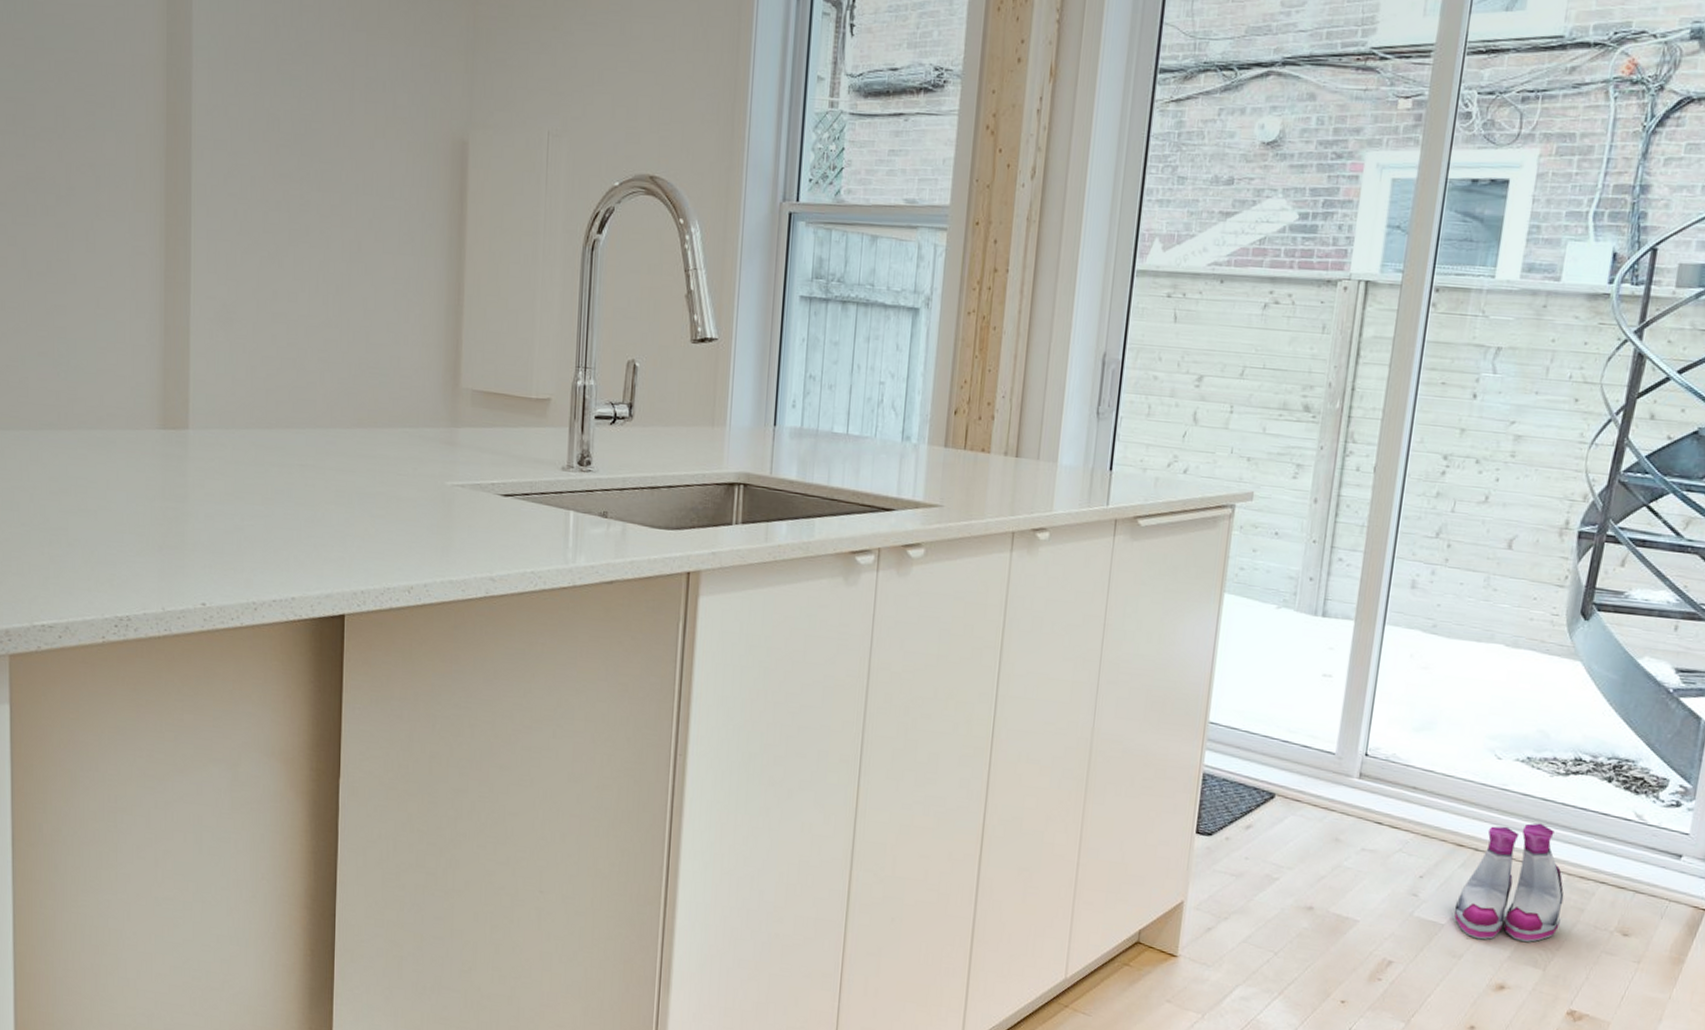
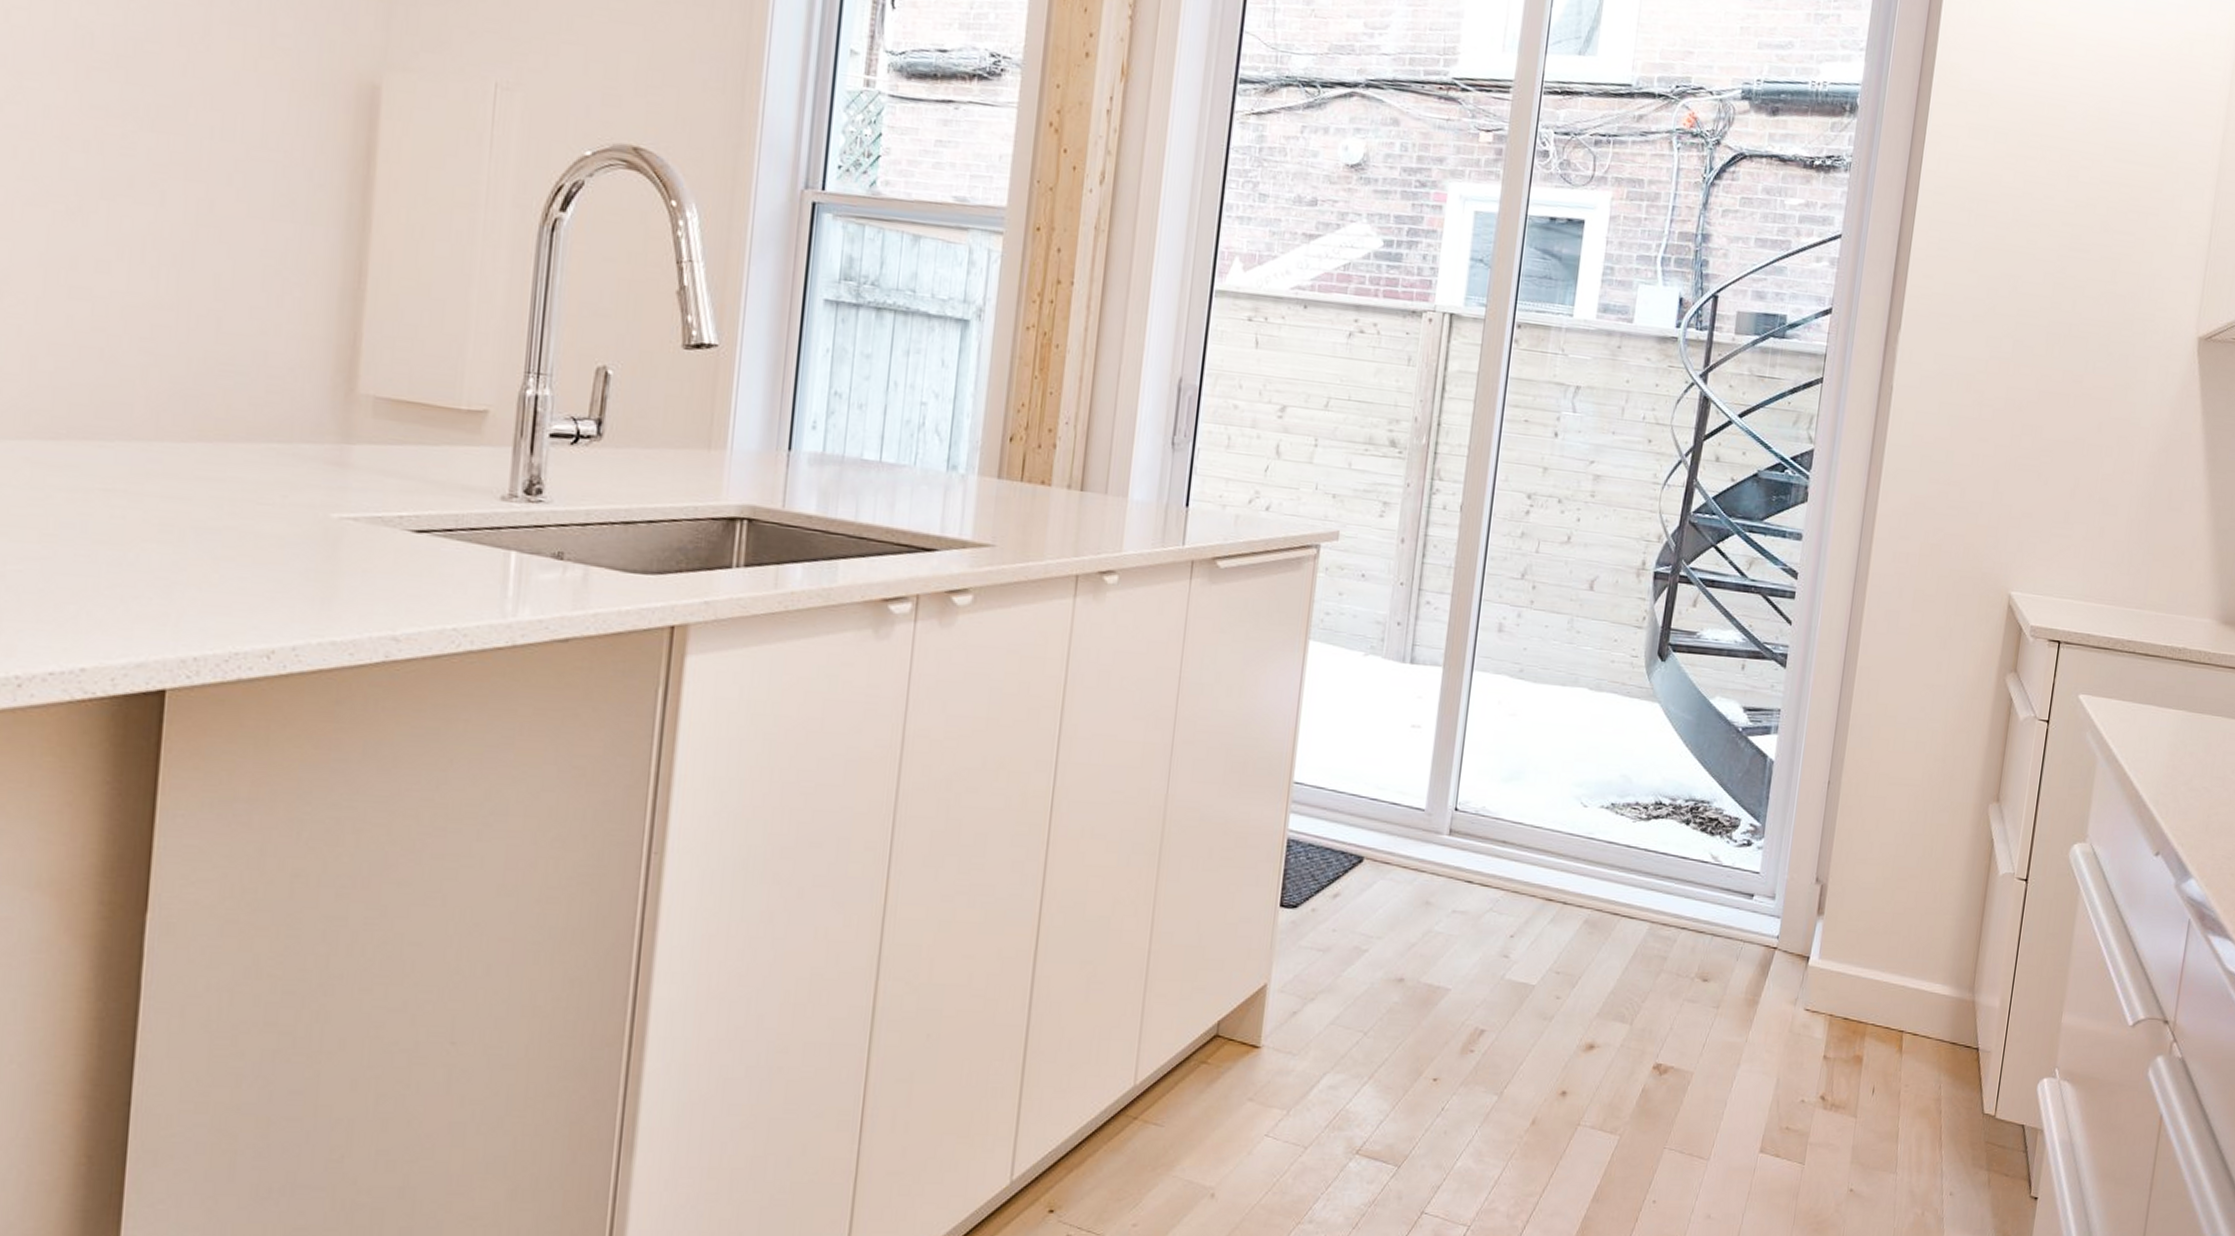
boots: present [1454,823,1564,942] -> none [1544,871,1648,998]

